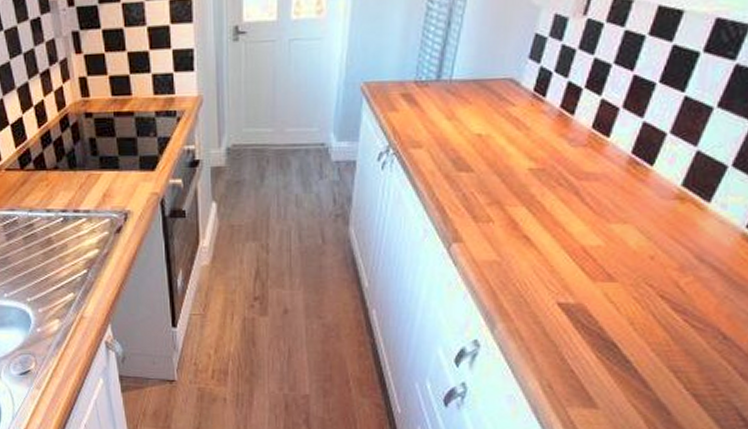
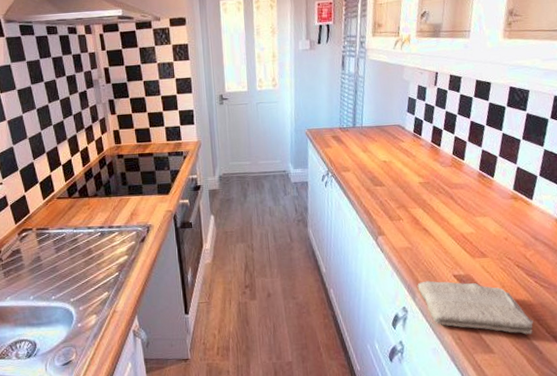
washcloth: none [500,308,668,389] -> present [417,280,534,335]

